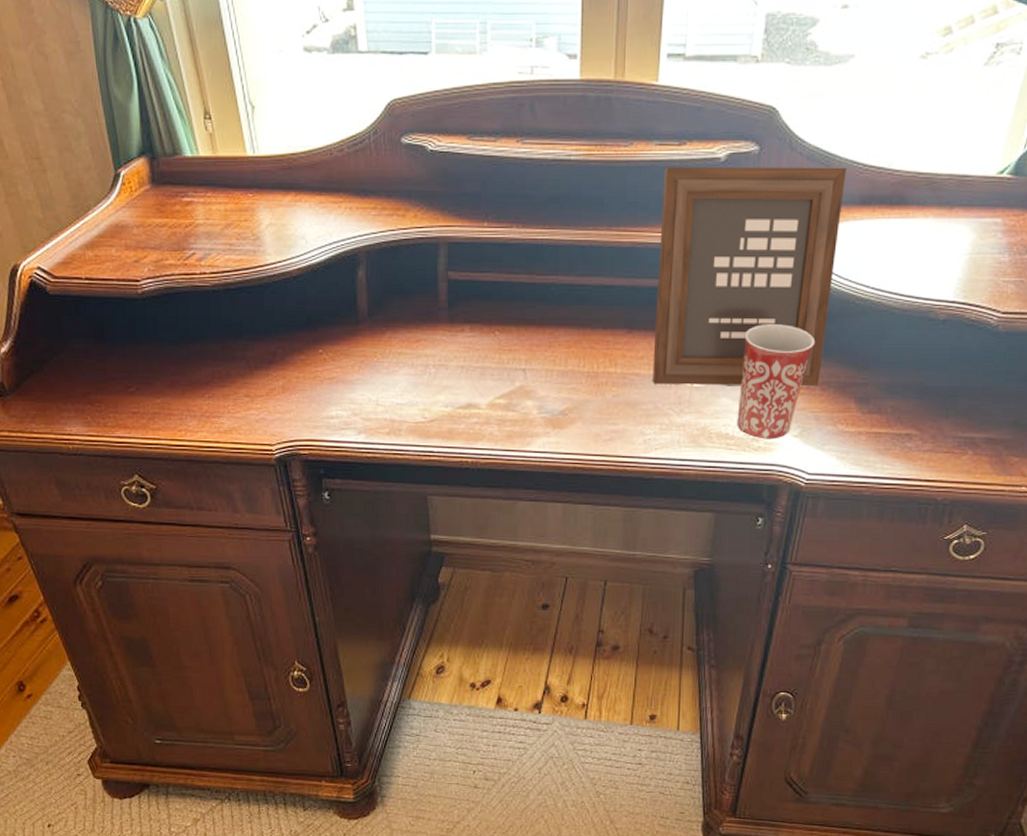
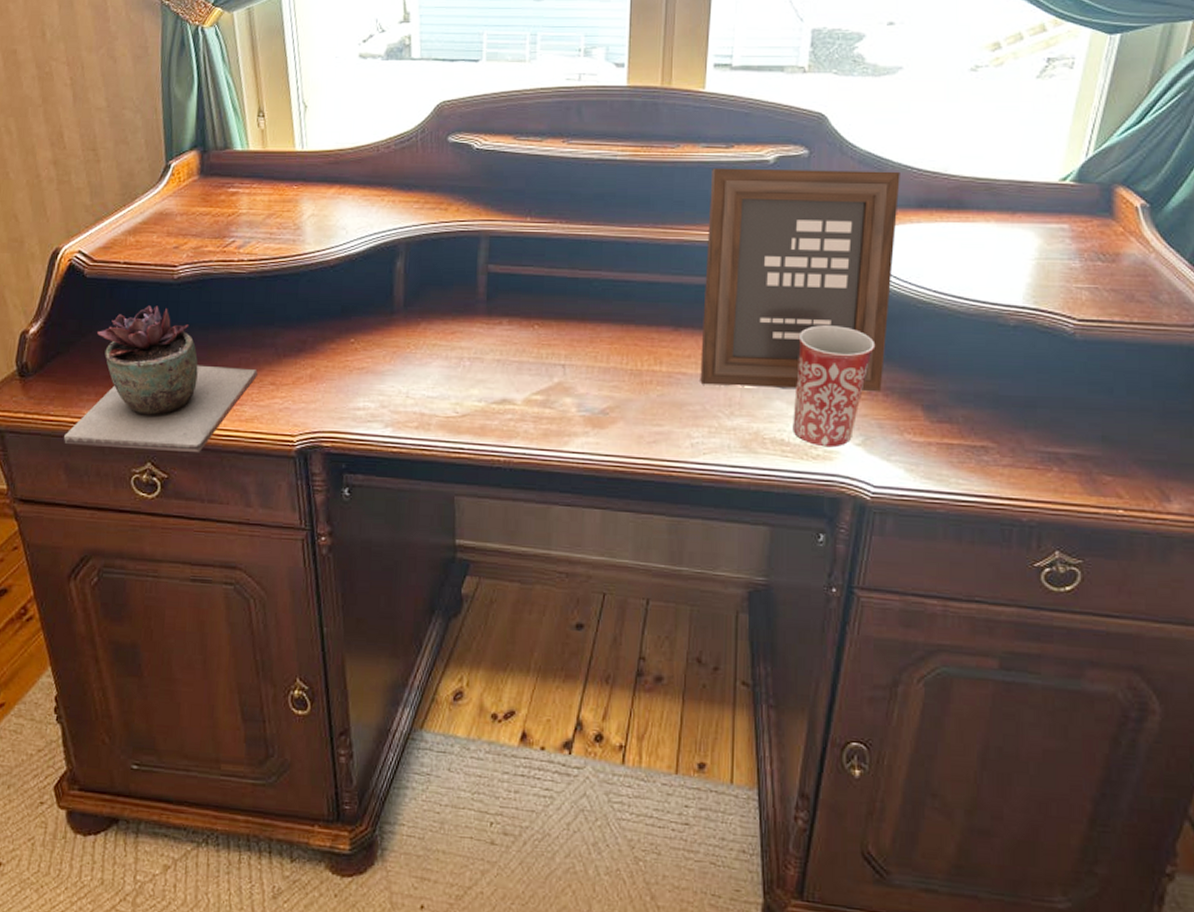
succulent plant: none [51,321,231,465] -> present [64,305,258,453]

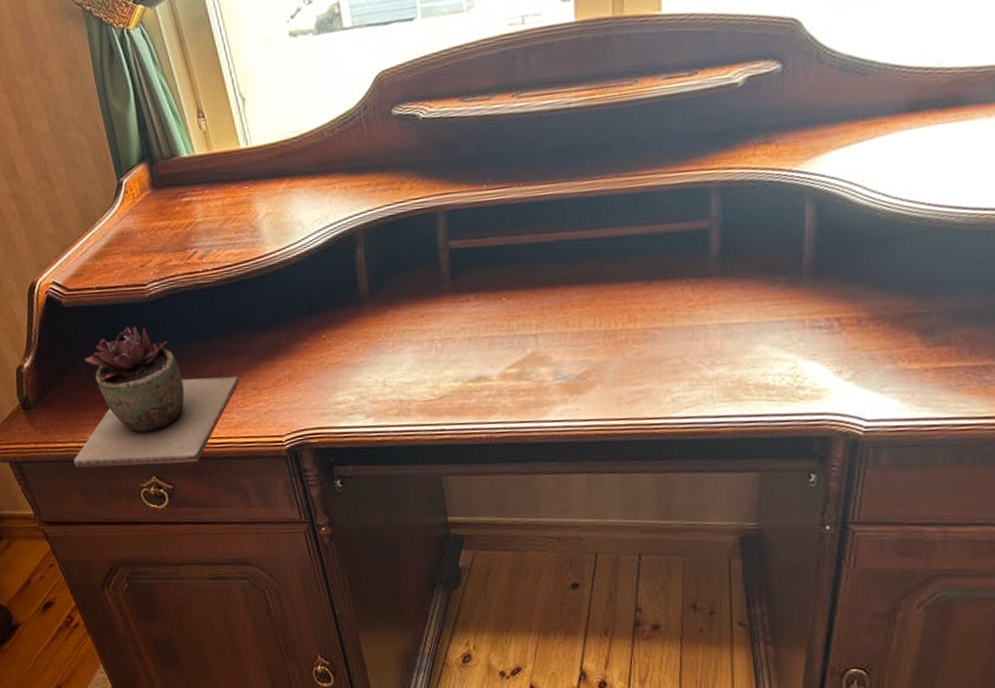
picture frame: present [700,167,900,392] -> none [674,73,887,337]
mug: present [793,325,876,448] -> none [777,256,864,387]

